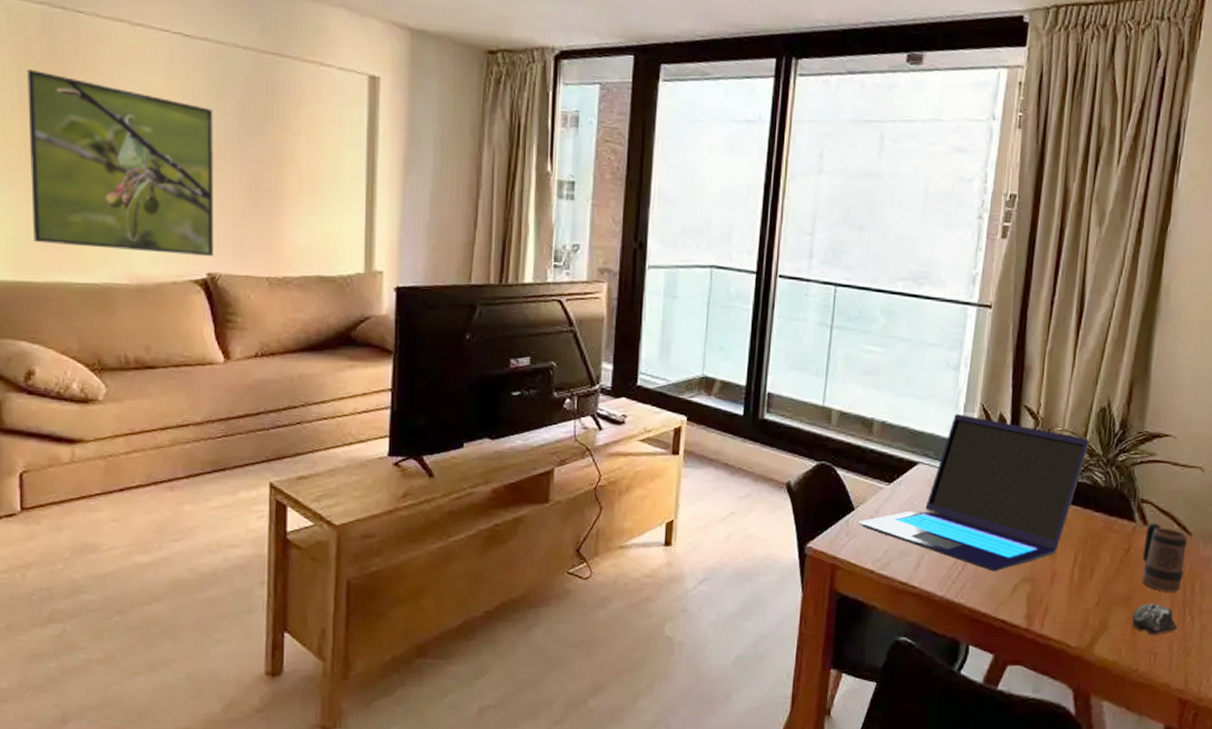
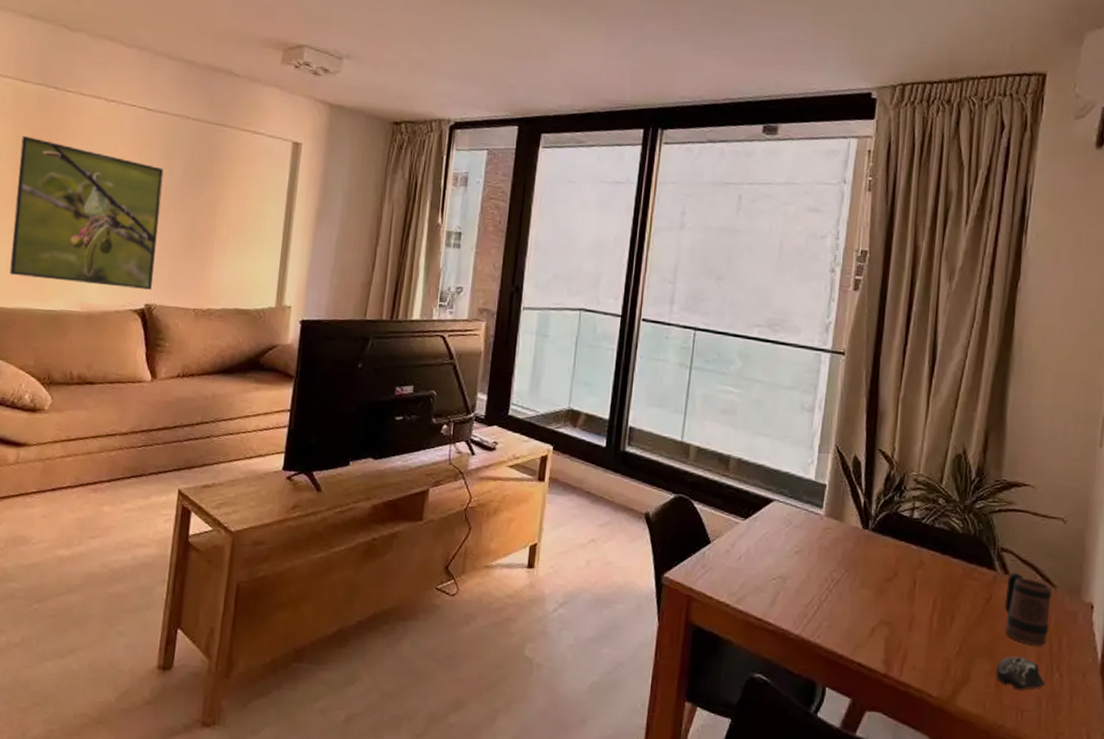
laptop: present [858,413,1089,572] -> none [714,454,945,613]

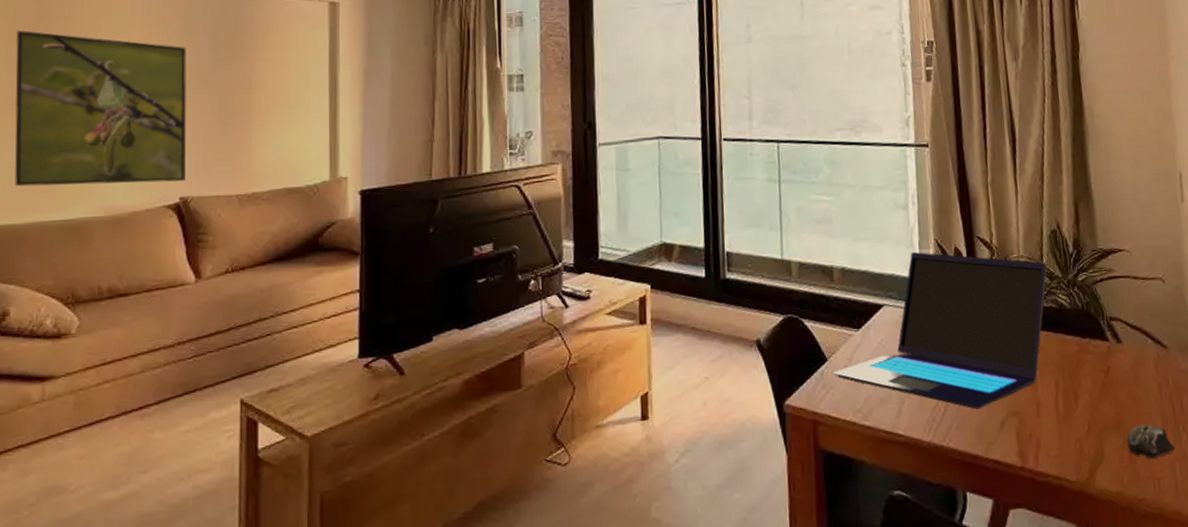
laptop: none [714,454,945,613] -> present [833,251,1047,410]
mug: present [1004,573,1052,646] -> none [1120,340,1169,411]

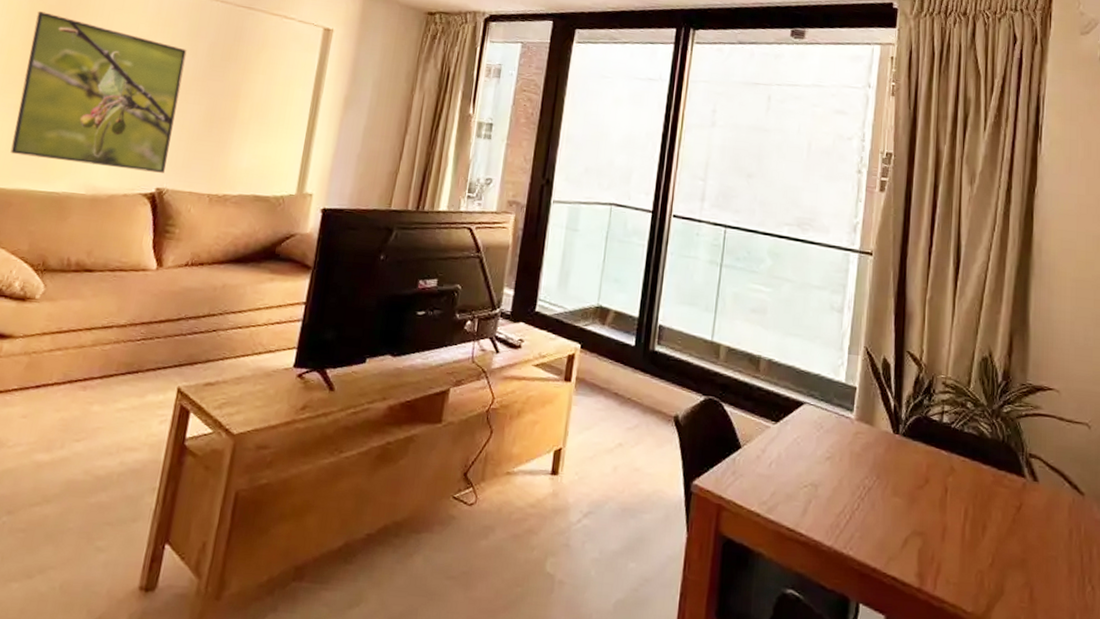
laptop: present [833,251,1047,410] -> none [745,355,973,523]
computer mouse: present [1127,424,1175,459] -> none [1029,568,1078,604]

